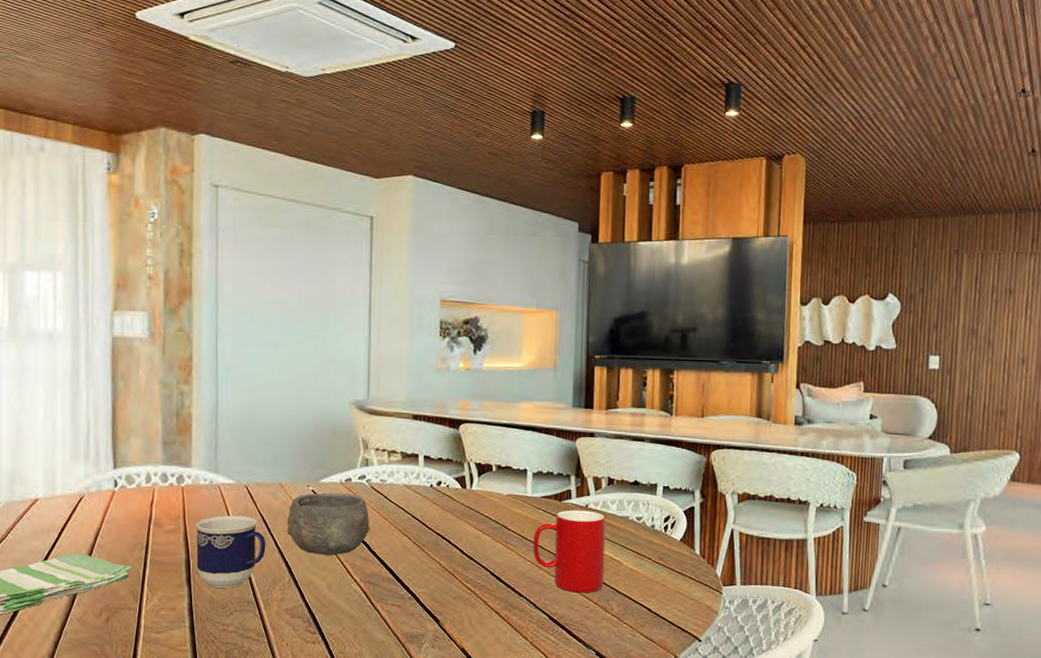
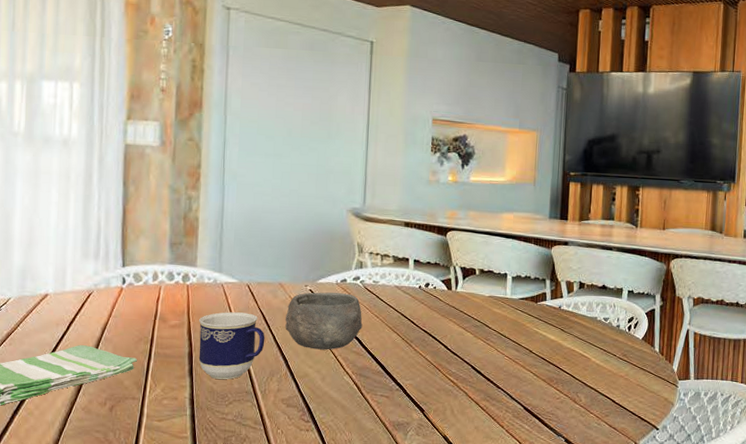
cup: present [533,510,606,593] -> none [510,310,576,386]

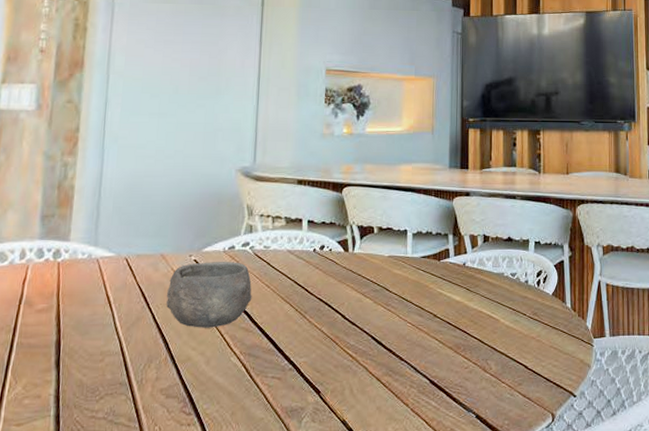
cup: present [198,312,265,380] -> none [67,290,144,371]

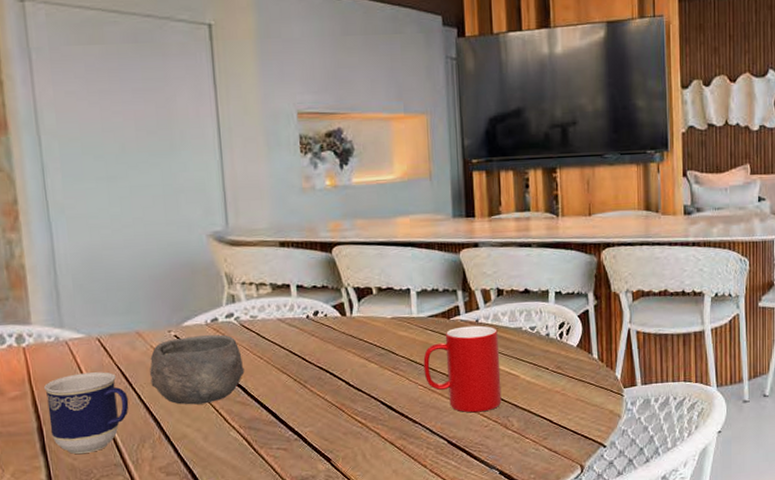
cup: none [67,290,144,371] -> present [43,372,129,455]
cup: none [413,268,483,353] -> present [423,325,502,413]

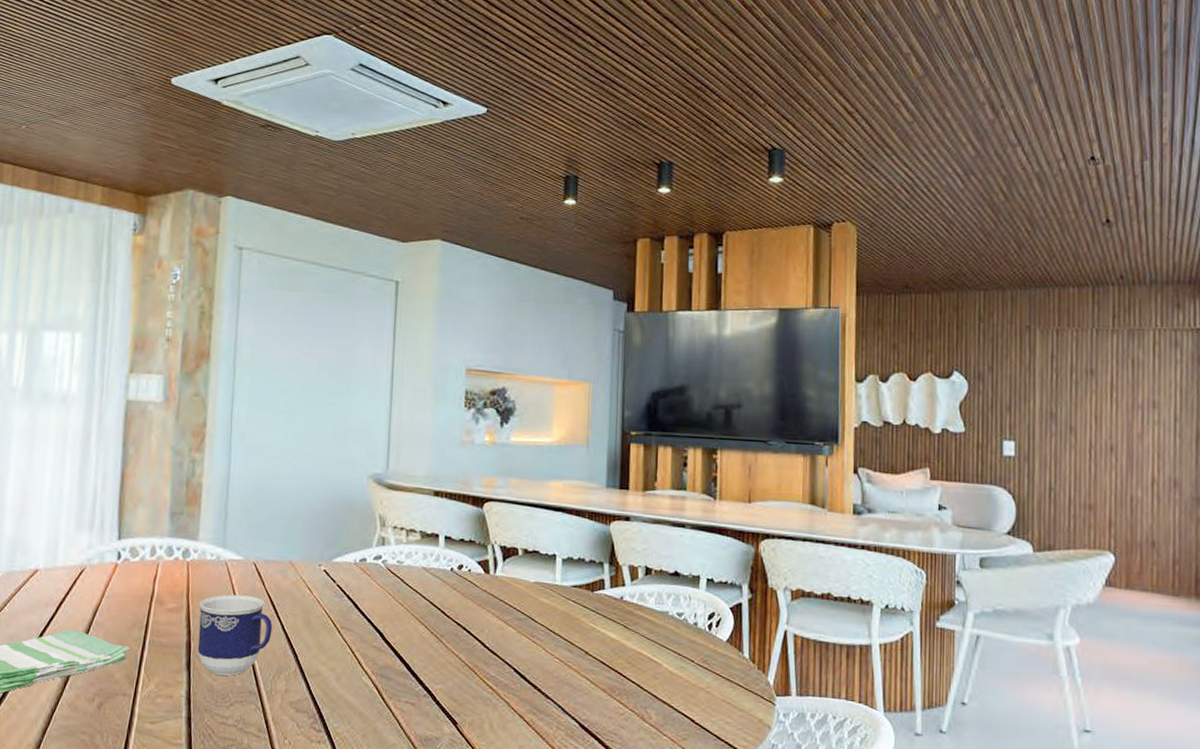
bowl: present [150,334,245,405] -> none [295,573,385,644]
cup: present [423,325,502,413] -> none [562,602,643,698]

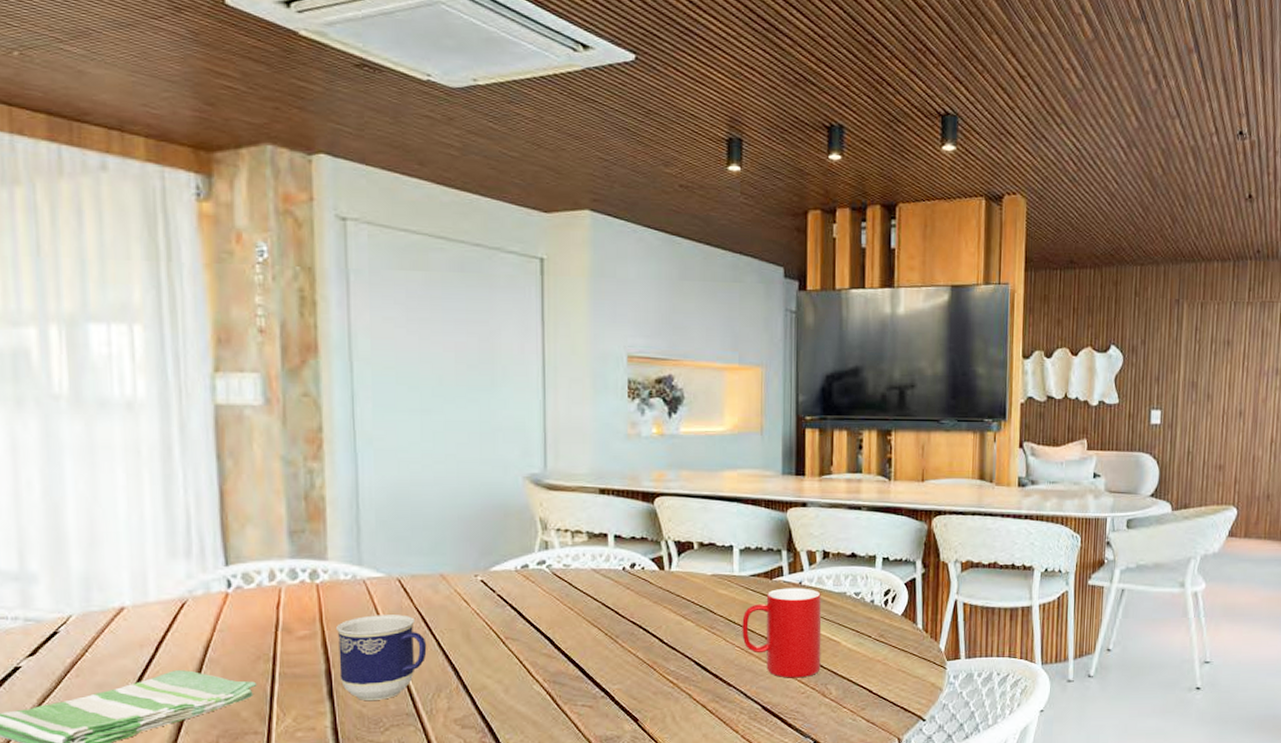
cup: none [562,602,643,698] -> present [742,588,822,678]

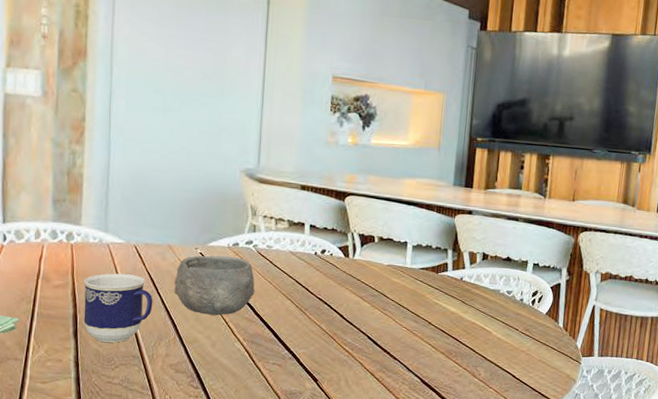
bowl: none [452,582,553,655] -> present [174,255,255,316]
cup: present [742,588,822,678] -> none [409,281,478,359]

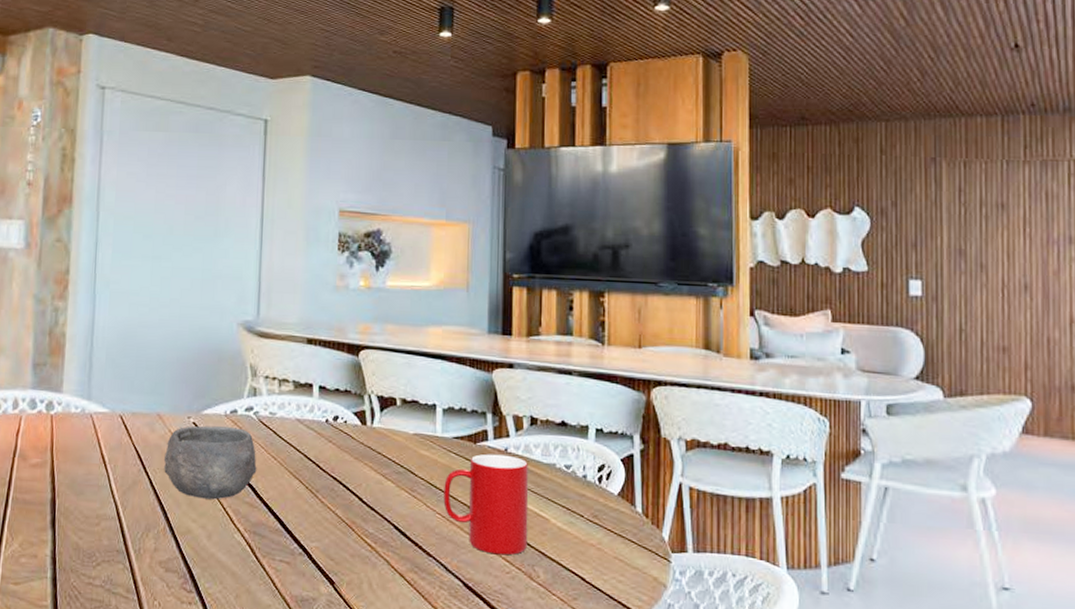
cup: present [83,273,153,343] -> none [62,449,140,534]
cup: none [409,281,478,359] -> present [443,454,529,556]

